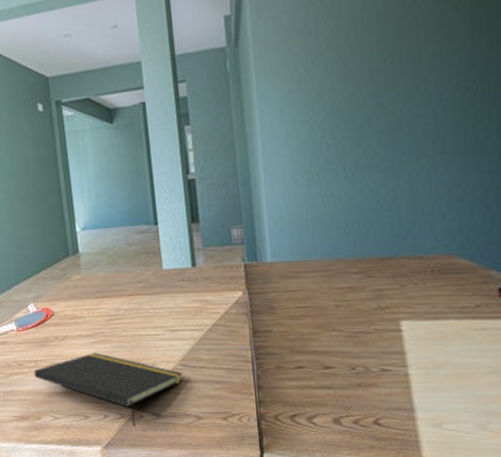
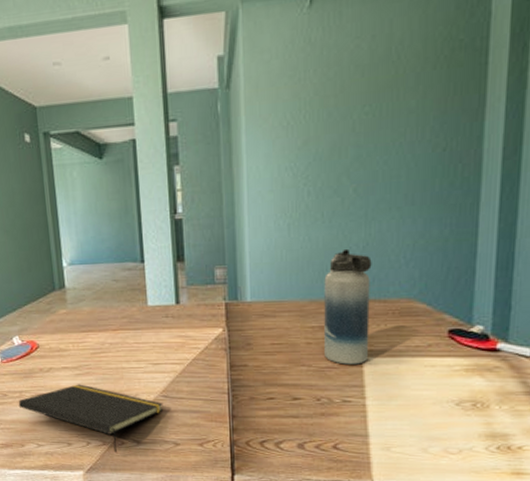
water bottle: none [350,202,408,329] -> present [324,248,372,365]

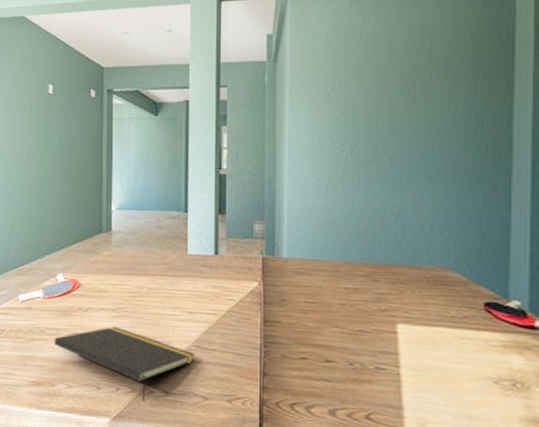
water bottle: present [324,248,372,365] -> none [358,213,407,331]

